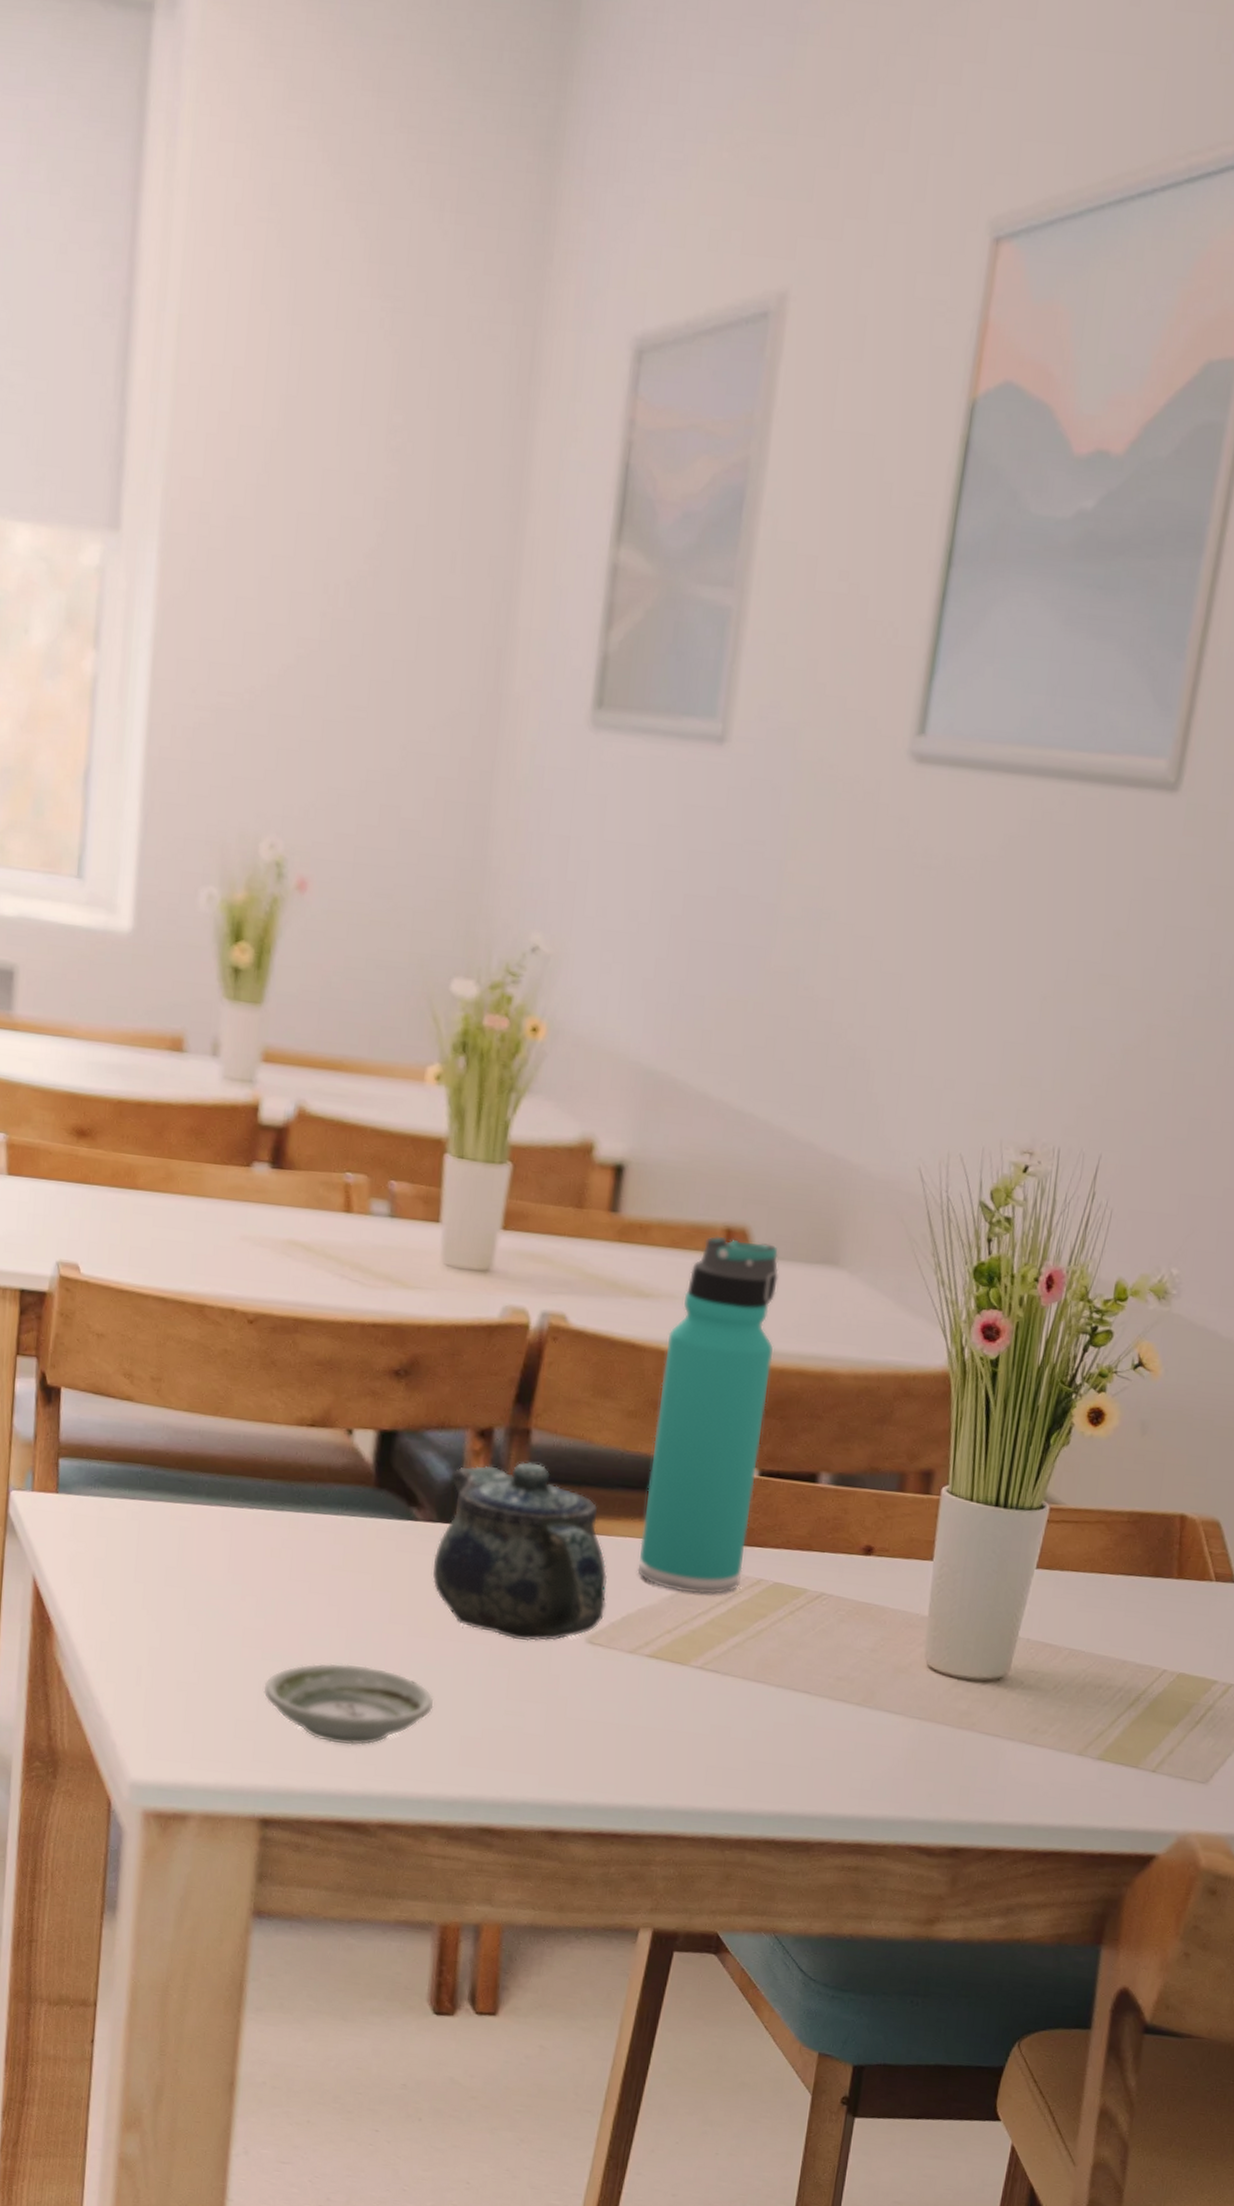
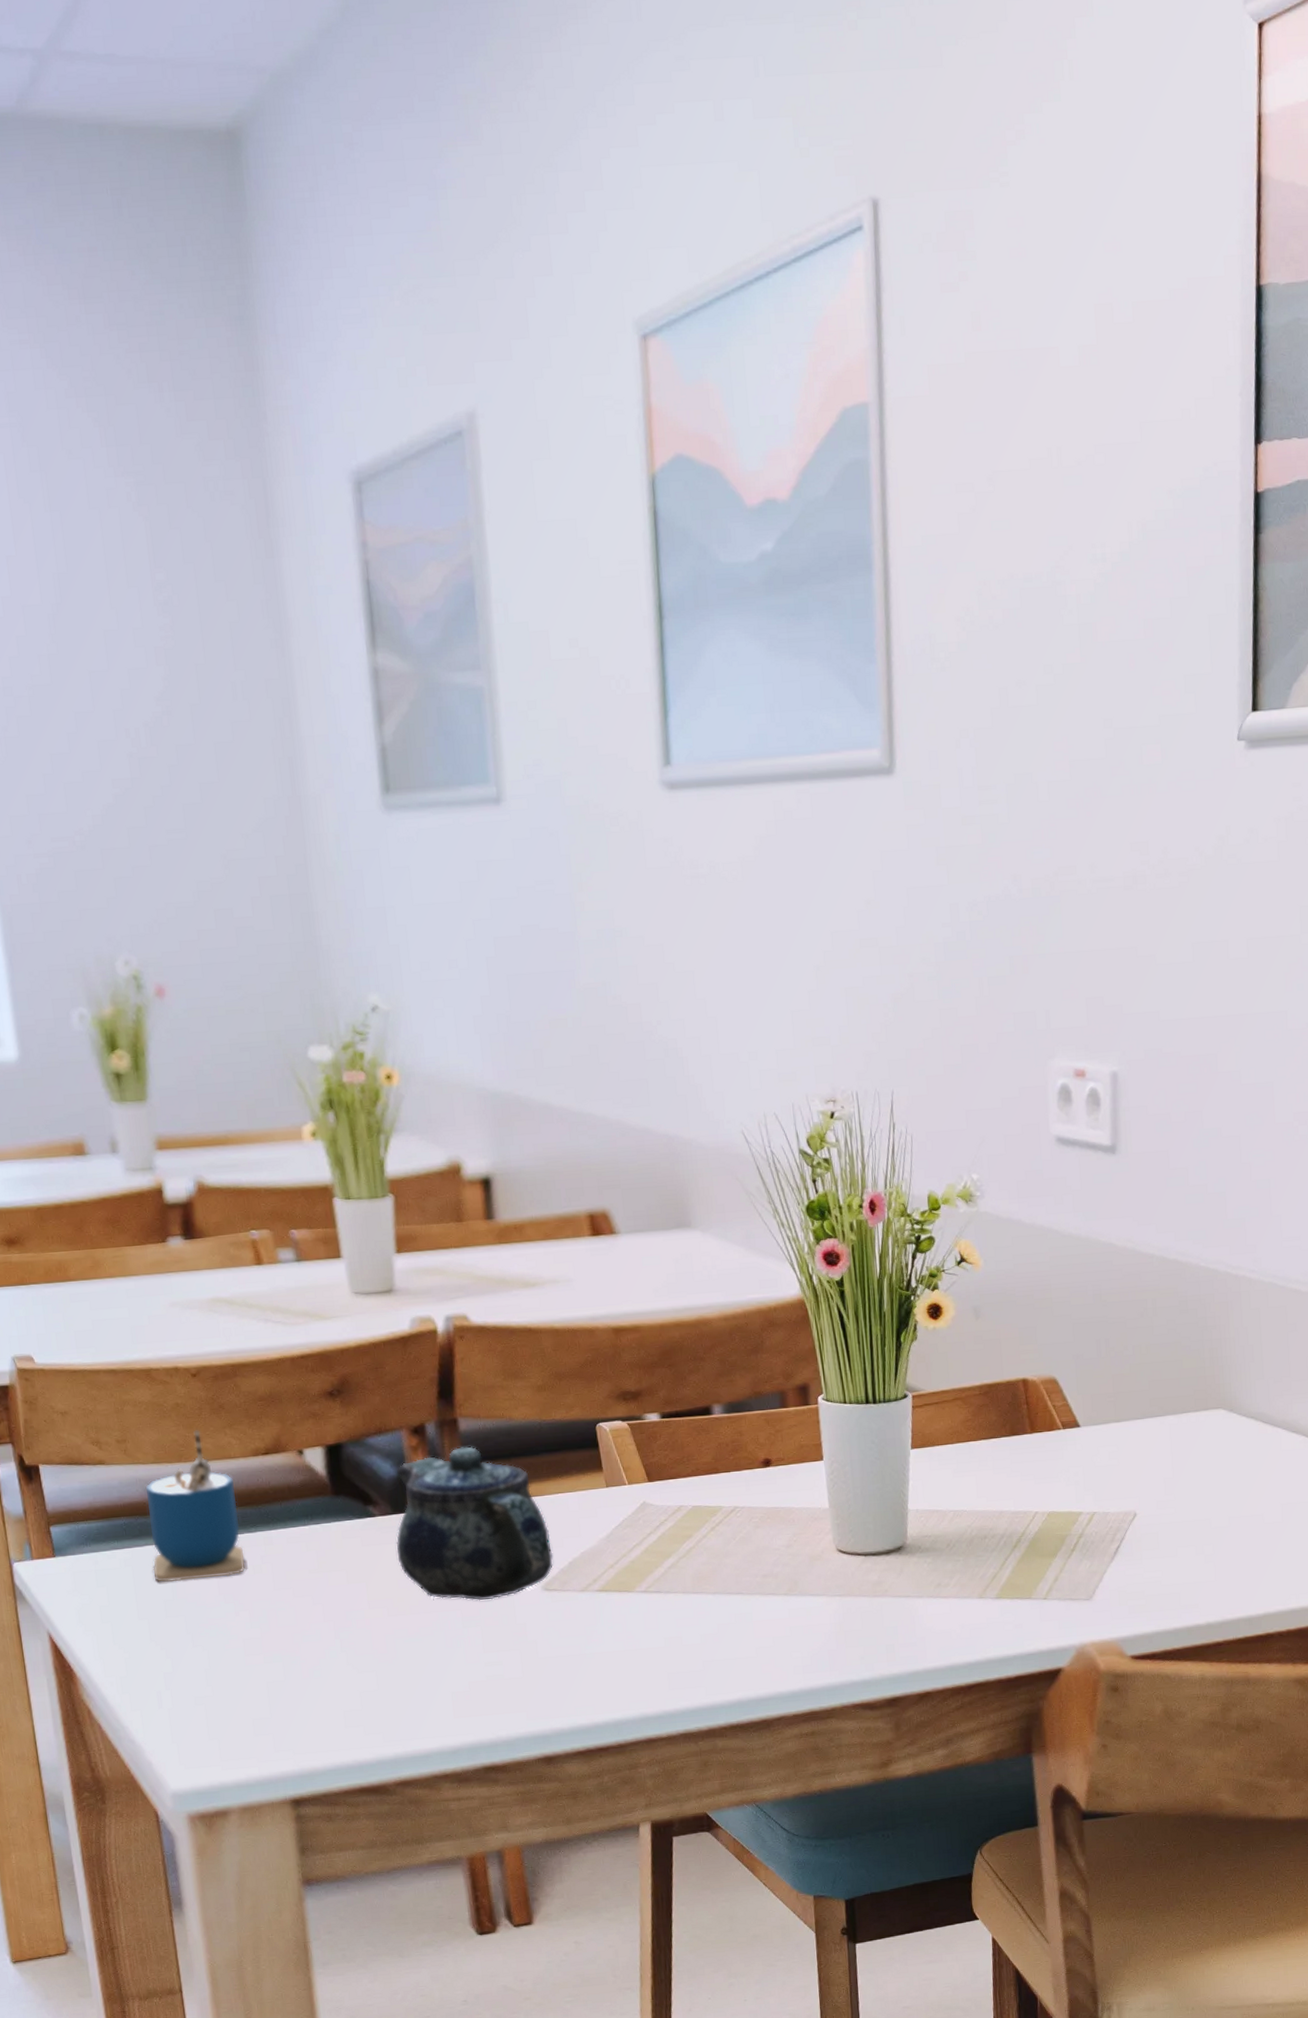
cup: none [160,1382,270,1554] -> present [145,1429,246,1582]
saucer: present [263,1663,434,1746] -> none [271,1649,423,1722]
thermos bottle: present [637,1235,779,1595] -> none [558,1220,664,1531]

